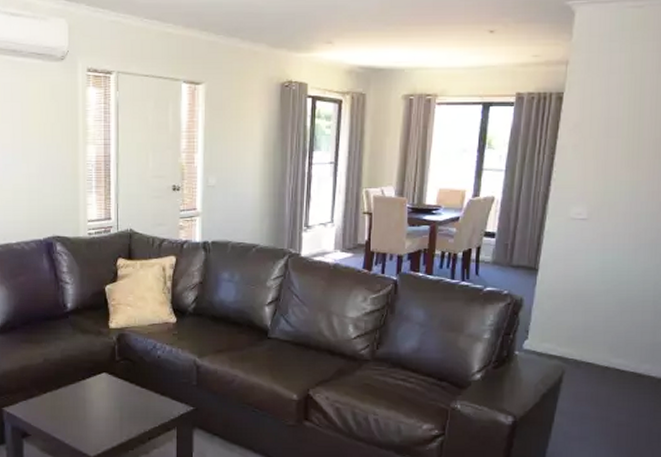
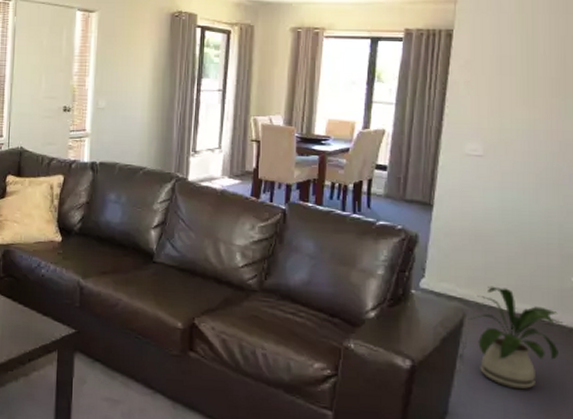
house plant: none [566,343,654,437] -> present [468,286,564,390]

